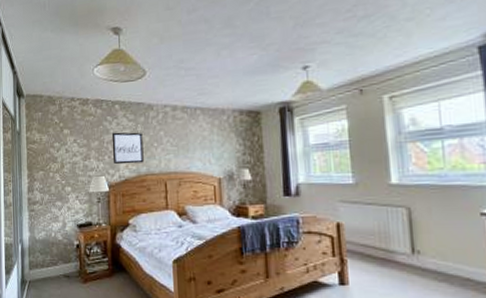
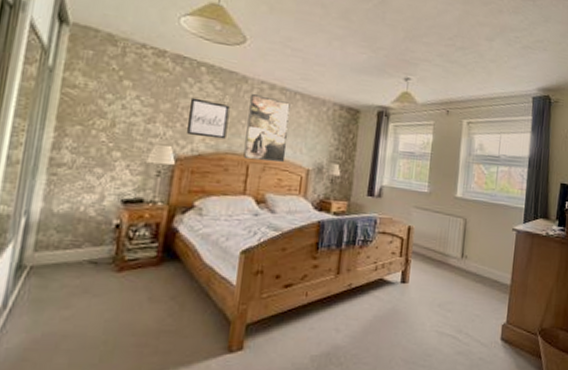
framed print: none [158,118,197,178] -> present [243,94,291,162]

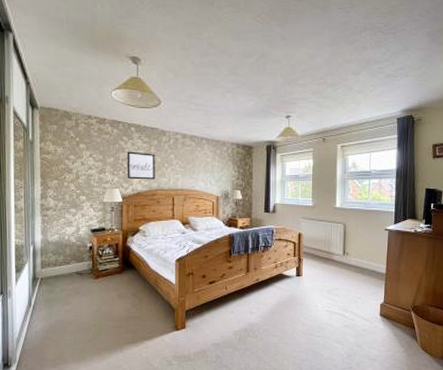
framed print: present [243,94,291,162] -> none [169,144,200,193]

